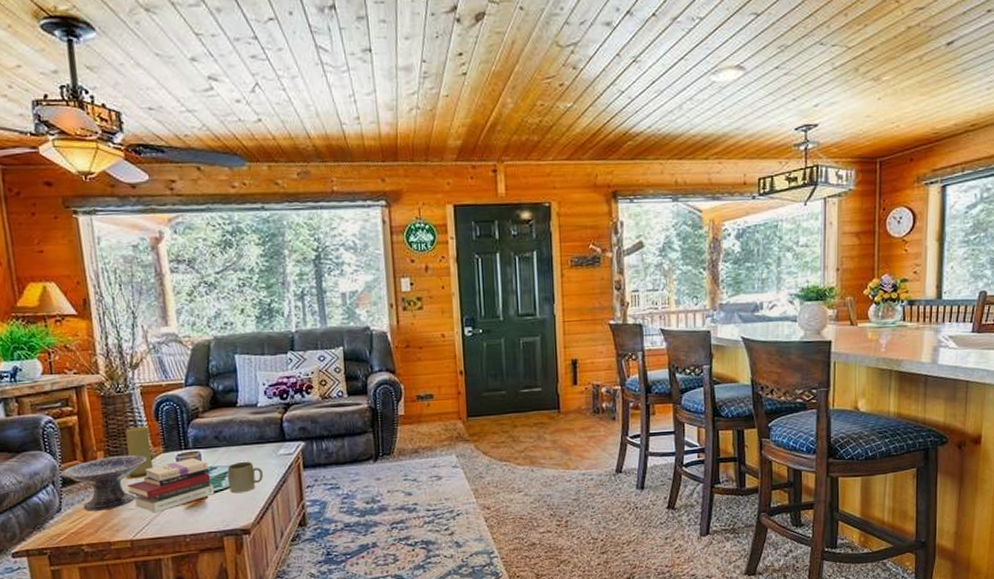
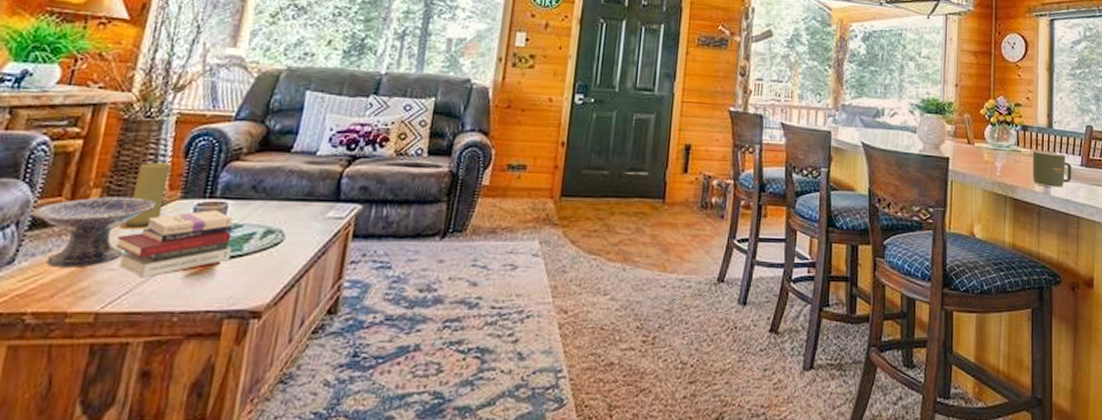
mug: present [227,461,263,494] -> none [251,221,300,263]
mug: none [919,322,962,358] -> present [1032,150,1072,189]

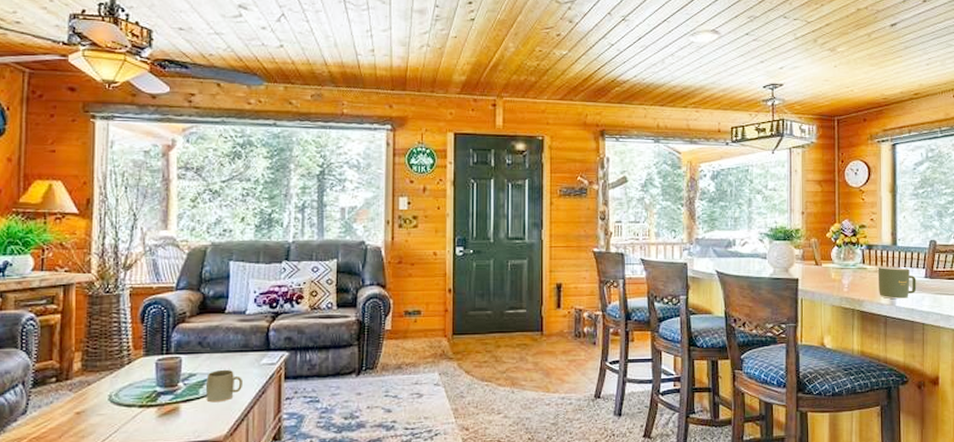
decorative bowl: present [31,196,156,268] -> none [32,357,126,415]
books: present [116,210,233,278] -> none [101,363,191,420]
candle: present [118,162,171,230] -> none [100,328,132,383]
mug: none [251,221,300,263] -> present [205,369,242,403]

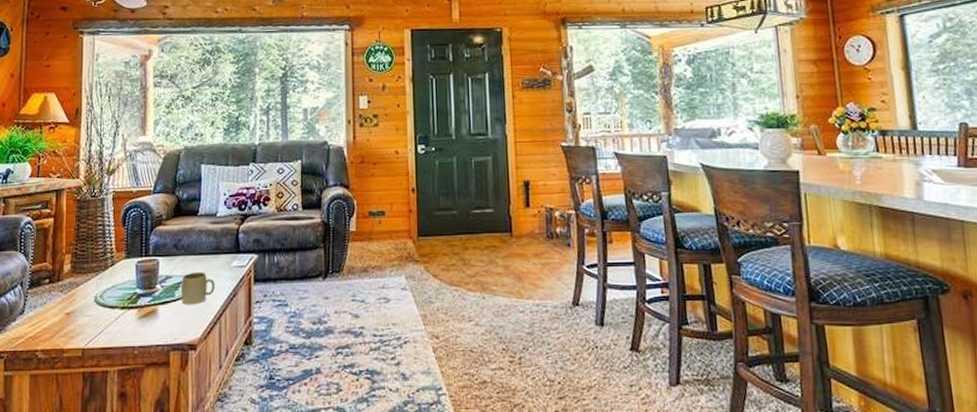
mug: present [877,266,917,300] -> none [896,154,949,193]

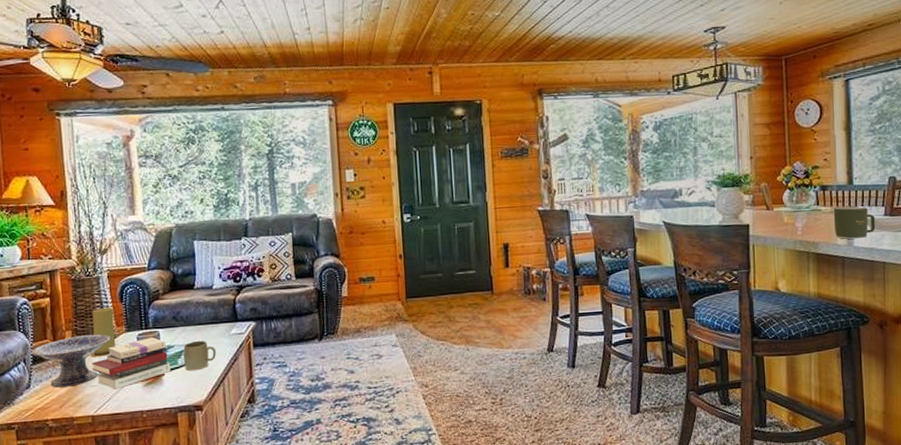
decorative bowl: none [29,259,109,315] -> present [31,334,111,388]
candle: none [87,231,115,284] -> present [90,307,116,357]
books: none [88,266,168,321] -> present [92,337,171,390]
mug: none [896,154,949,193] -> present [833,206,876,240]

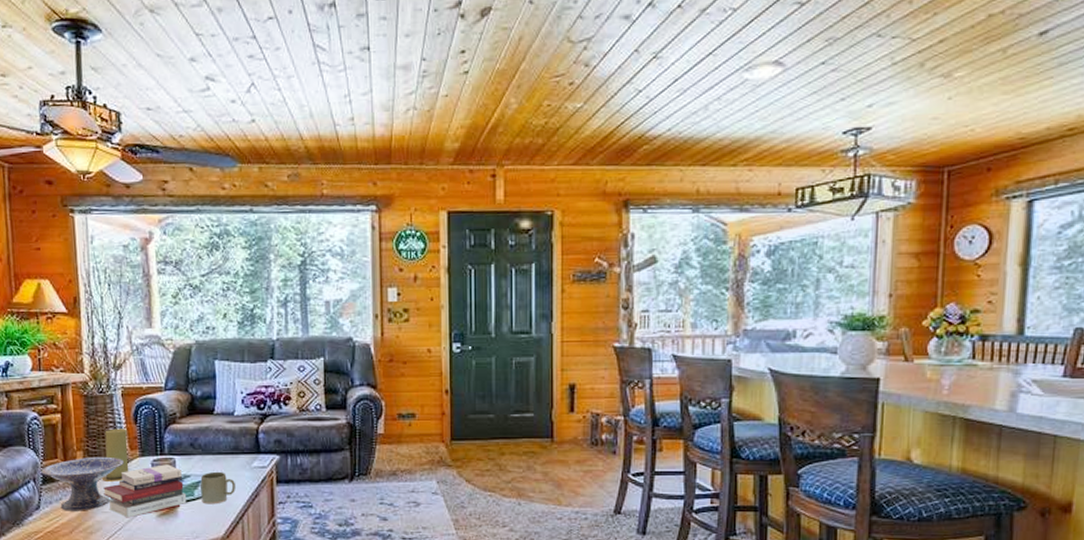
mug: present [833,206,876,240] -> none [993,362,1050,405]

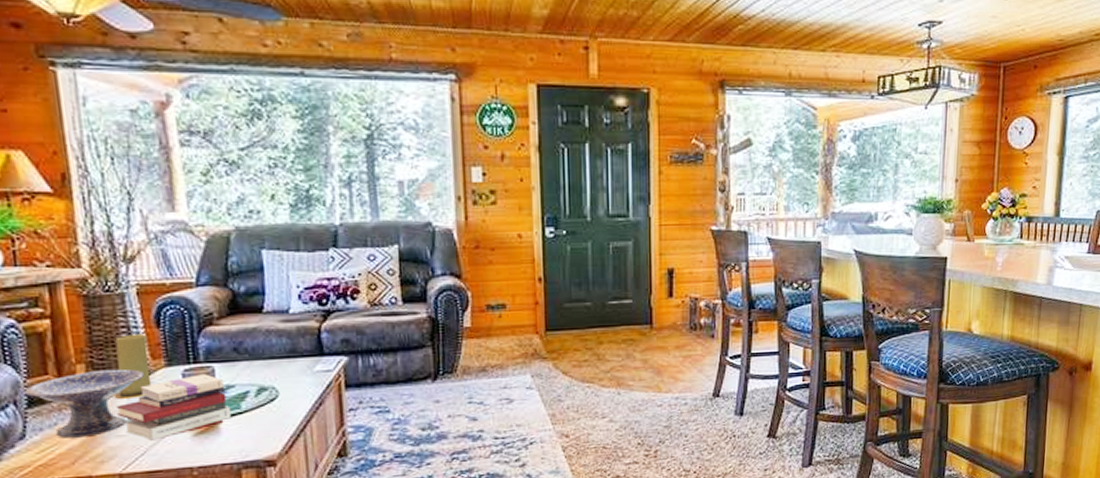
mug: present [199,471,235,504] -> none [247,378,294,418]

